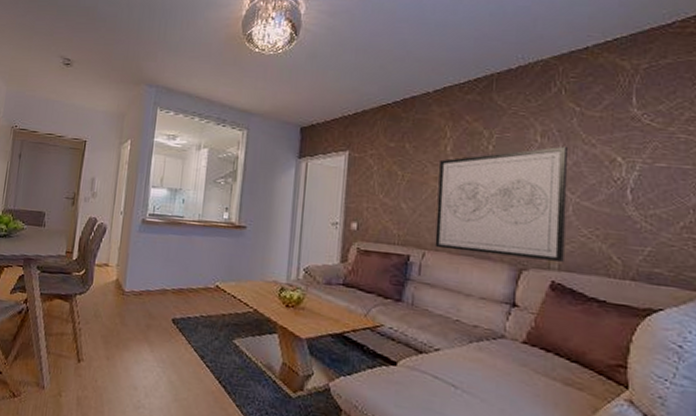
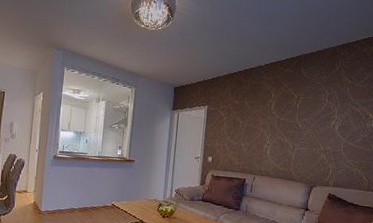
wall art: present [435,146,569,263] -> none [261,106,343,182]

